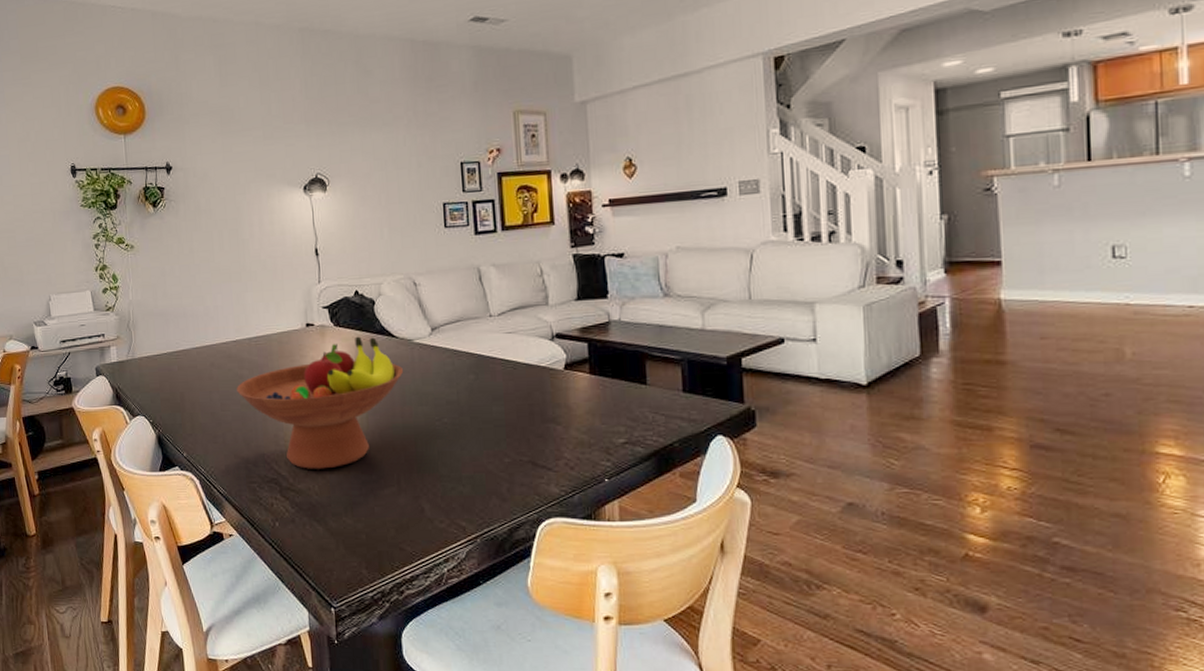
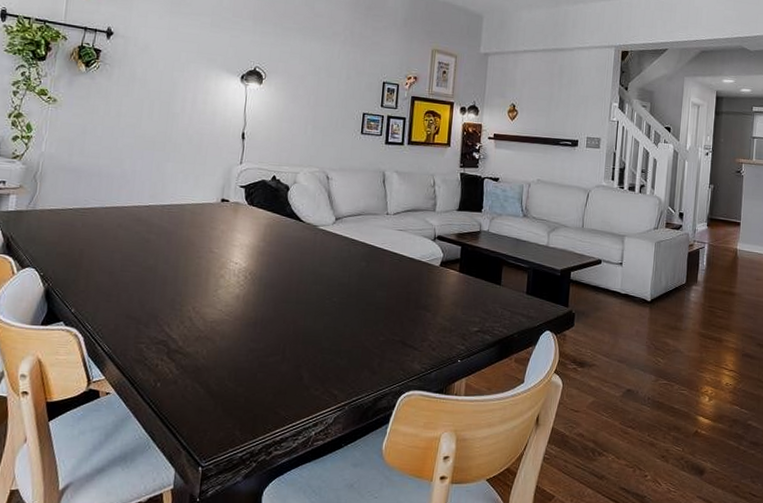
fruit bowl: present [237,336,404,469] -> none [141,216,306,335]

